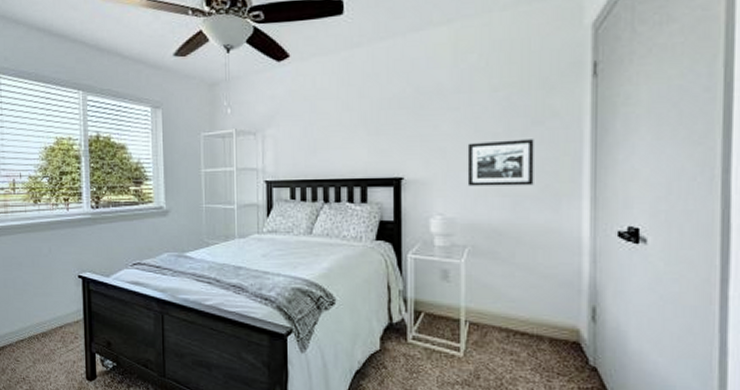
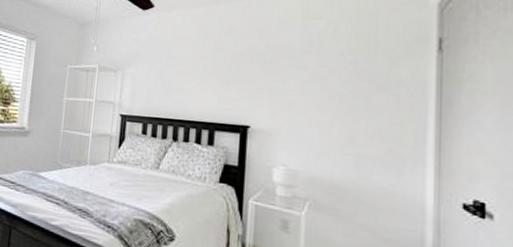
picture frame: present [467,139,534,186] -> none [311,100,379,148]

